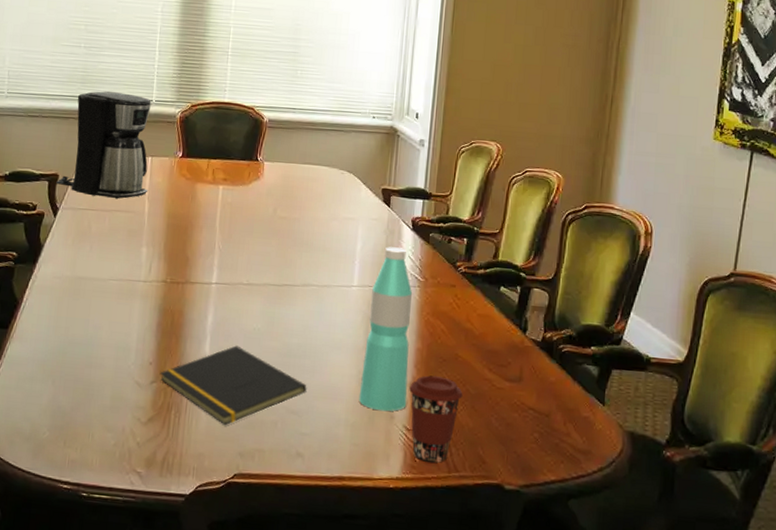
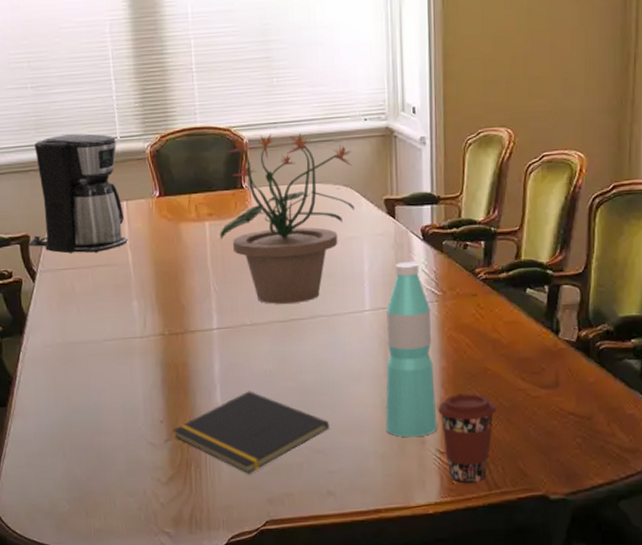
potted plant: none [230,116,359,271] -> present [220,132,354,304]

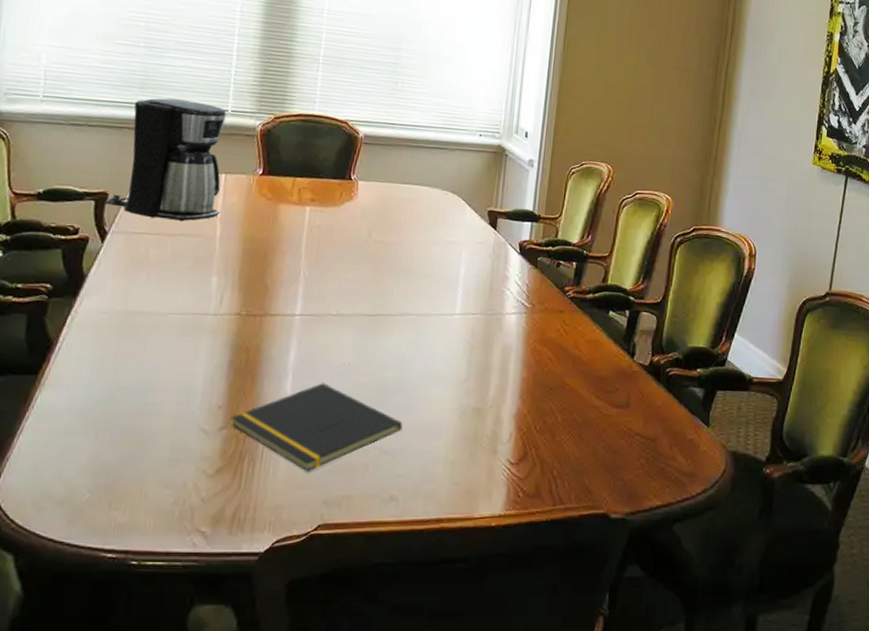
potted plant: present [220,132,354,304] -> none [319,131,464,299]
water bottle: present [385,262,437,438] -> none [459,272,519,446]
coffee cup: present [438,393,496,483] -> none [514,405,570,496]

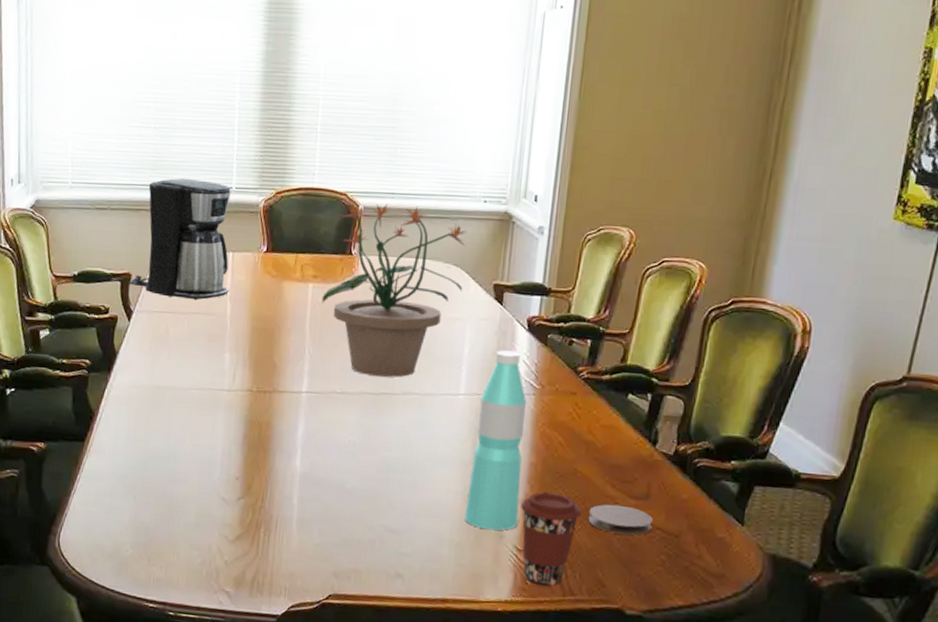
notepad: present [231,383,403,471] -> none [247,459,408,544]
potted plant: none [319,131,464,299] -> present [321,203,467,378]
water bottle: none [459,272,519,446] -> present [464,350,527,531]
coffee cup: none [514,405,570,496] -> present [521,492,582,586]
coaster: none [575,413,633,442] -> present [588,504,653,536]

